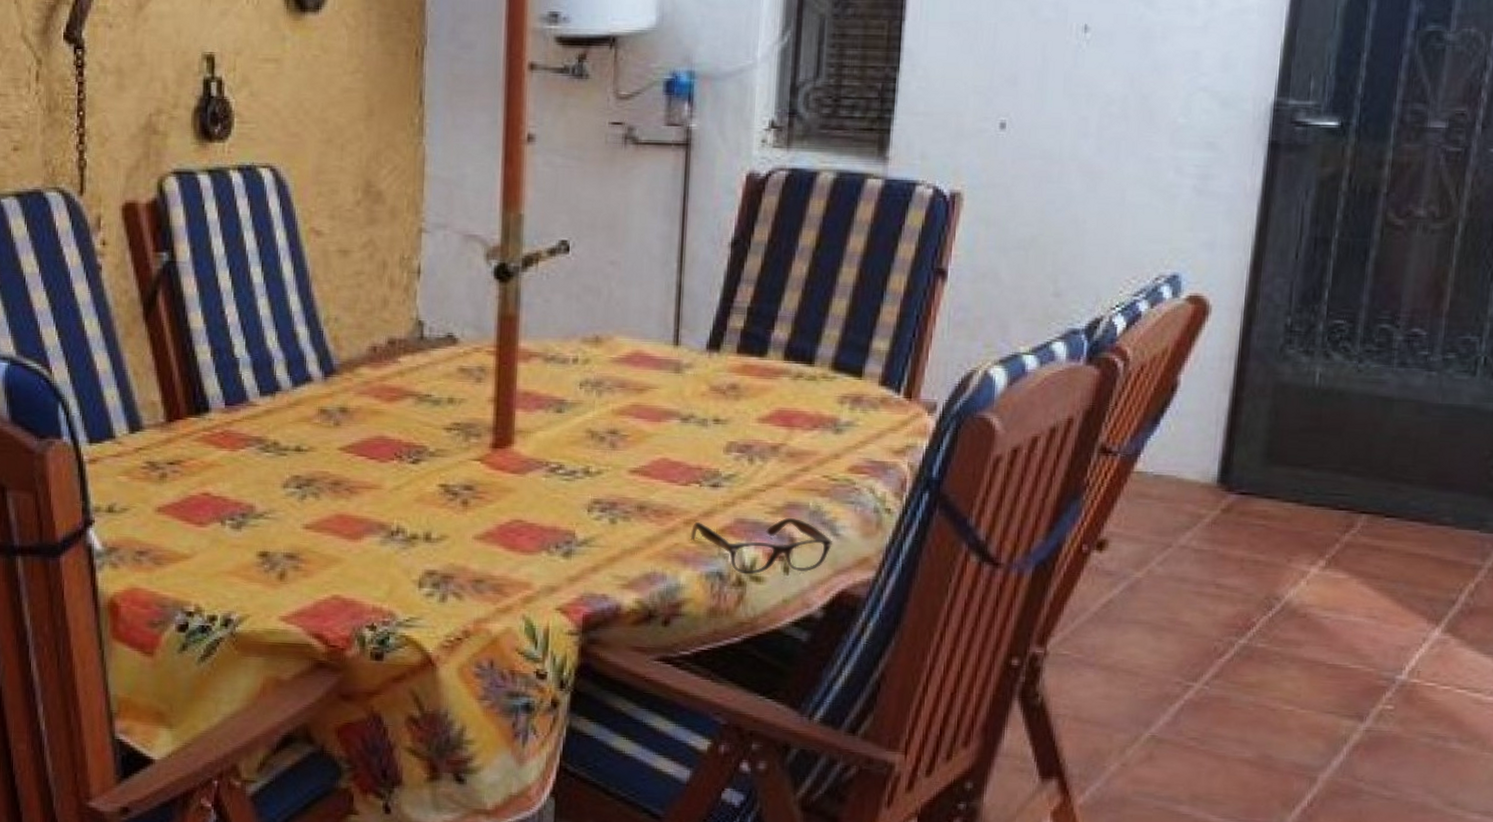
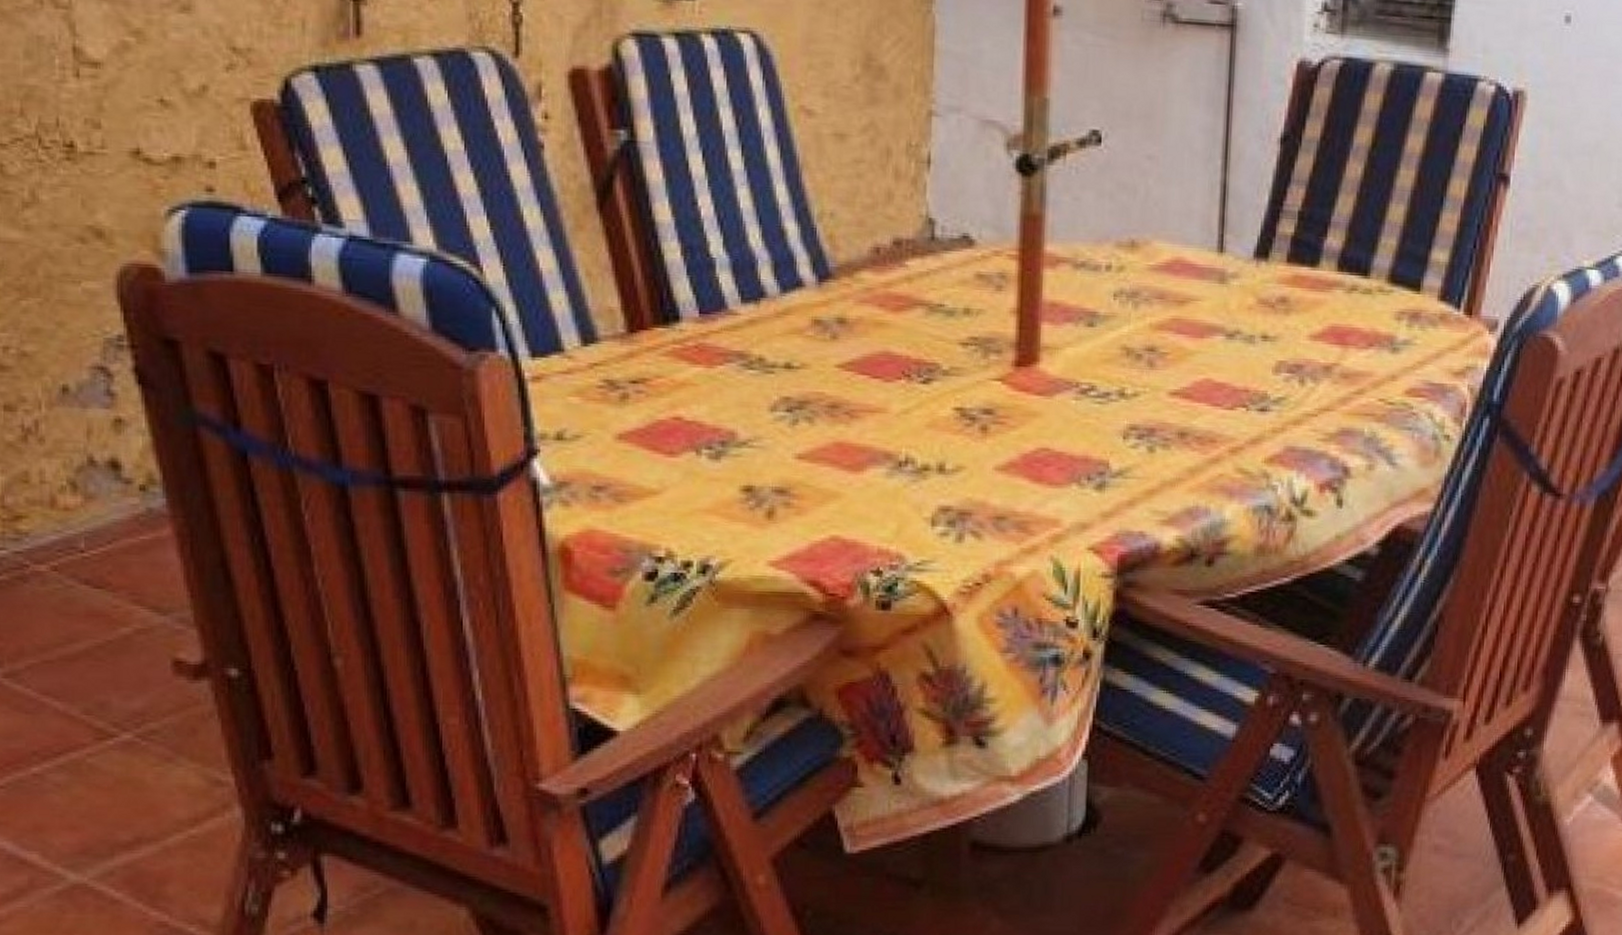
eyeglasses: present [690,518,832,575] -> none [1236,446,1388,508]

